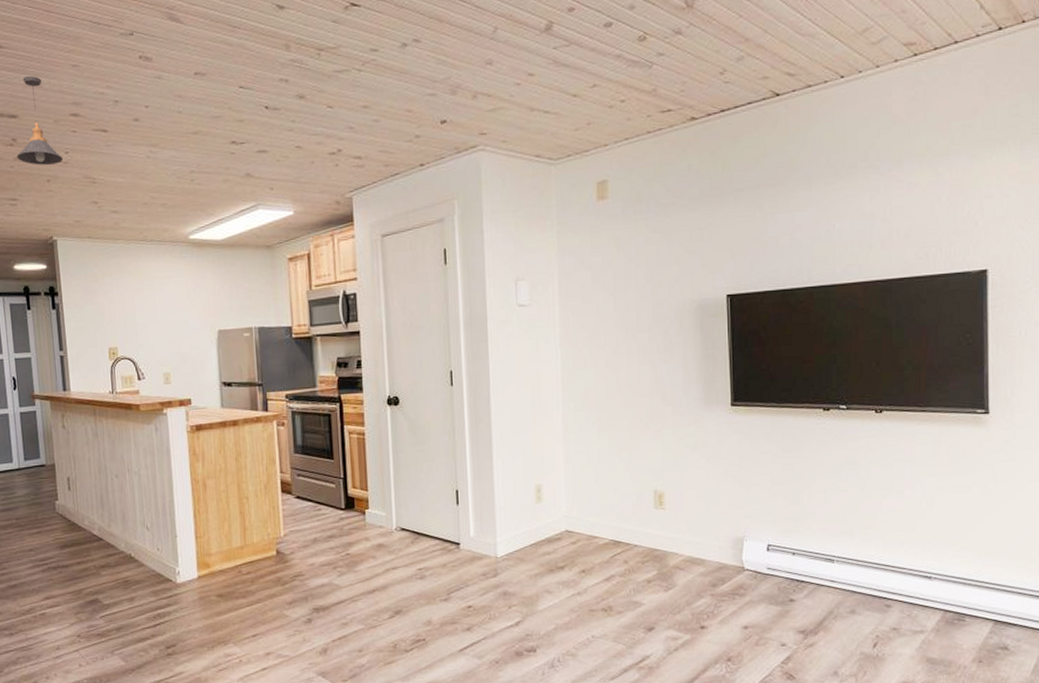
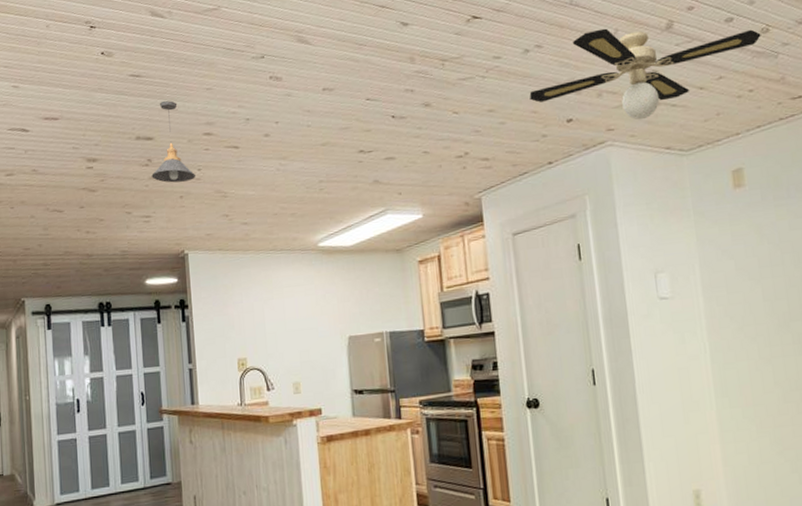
ceiling fan: none [405,25,638,126] -> present [529,28,761,120]

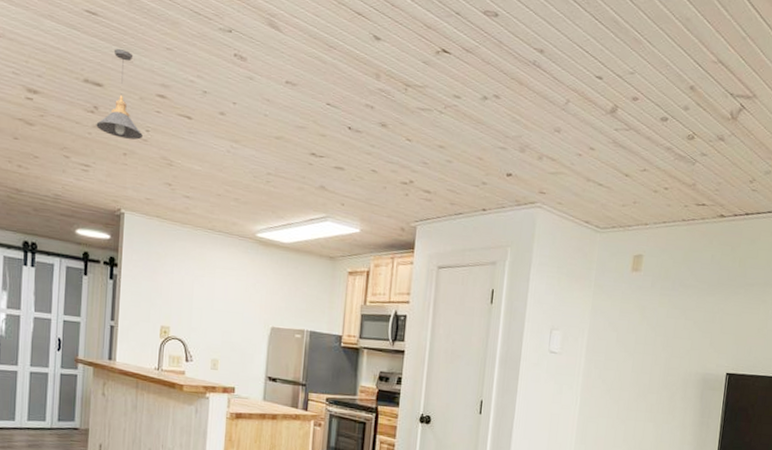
ceiling fan: present [529,28,761,120] -> none [478,95,687,191]

